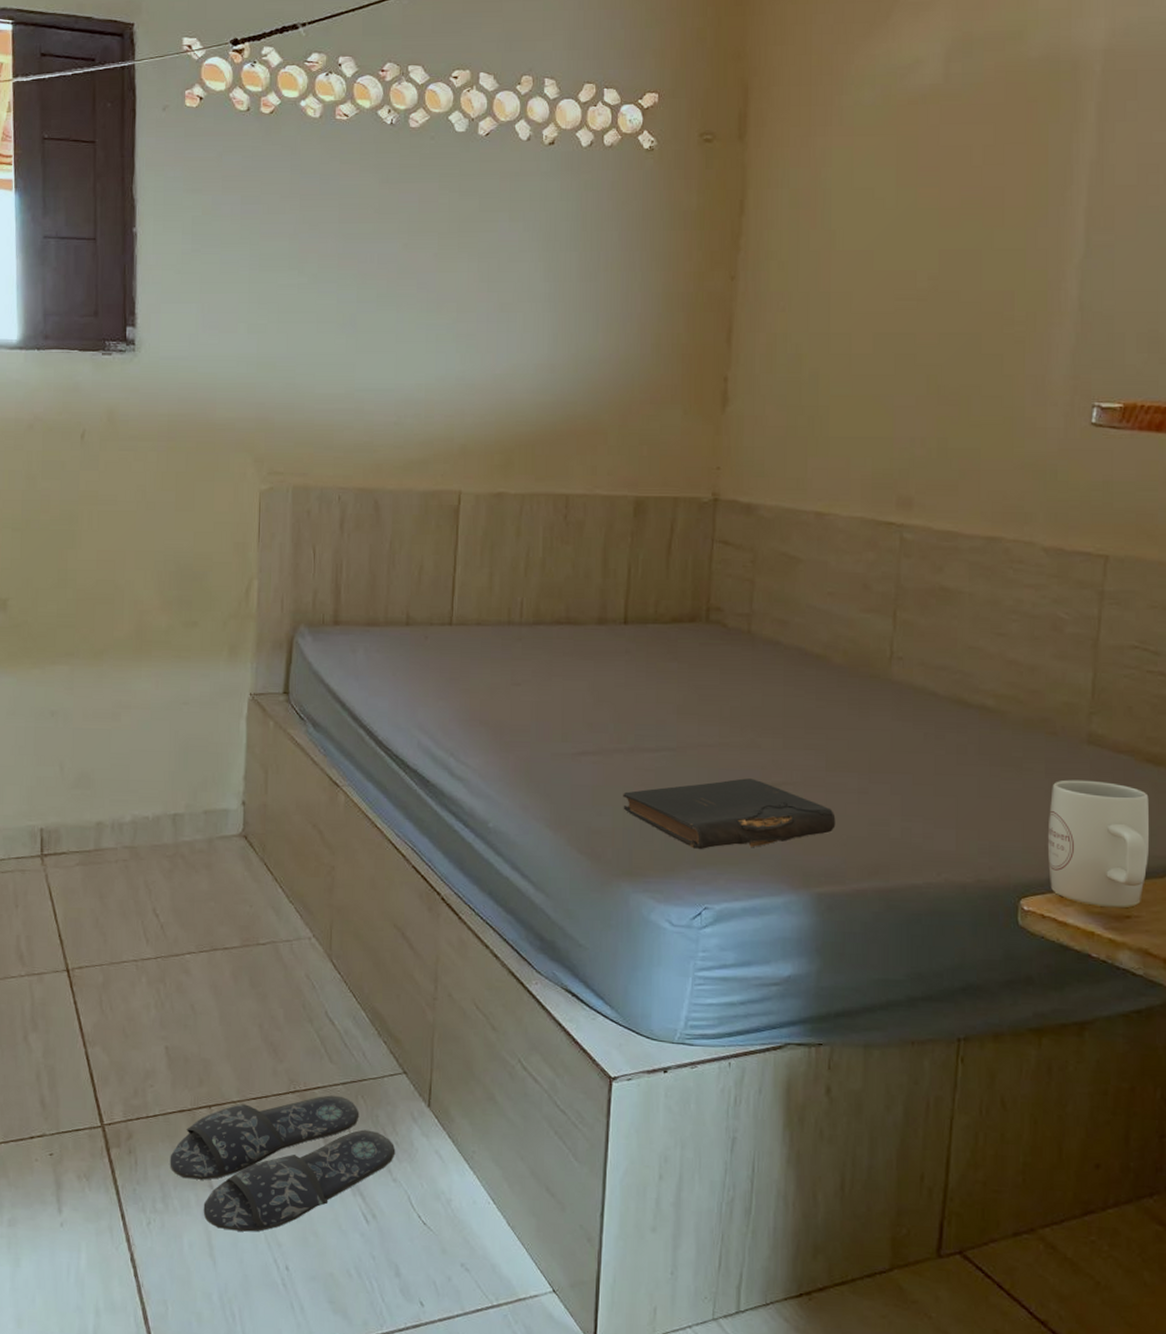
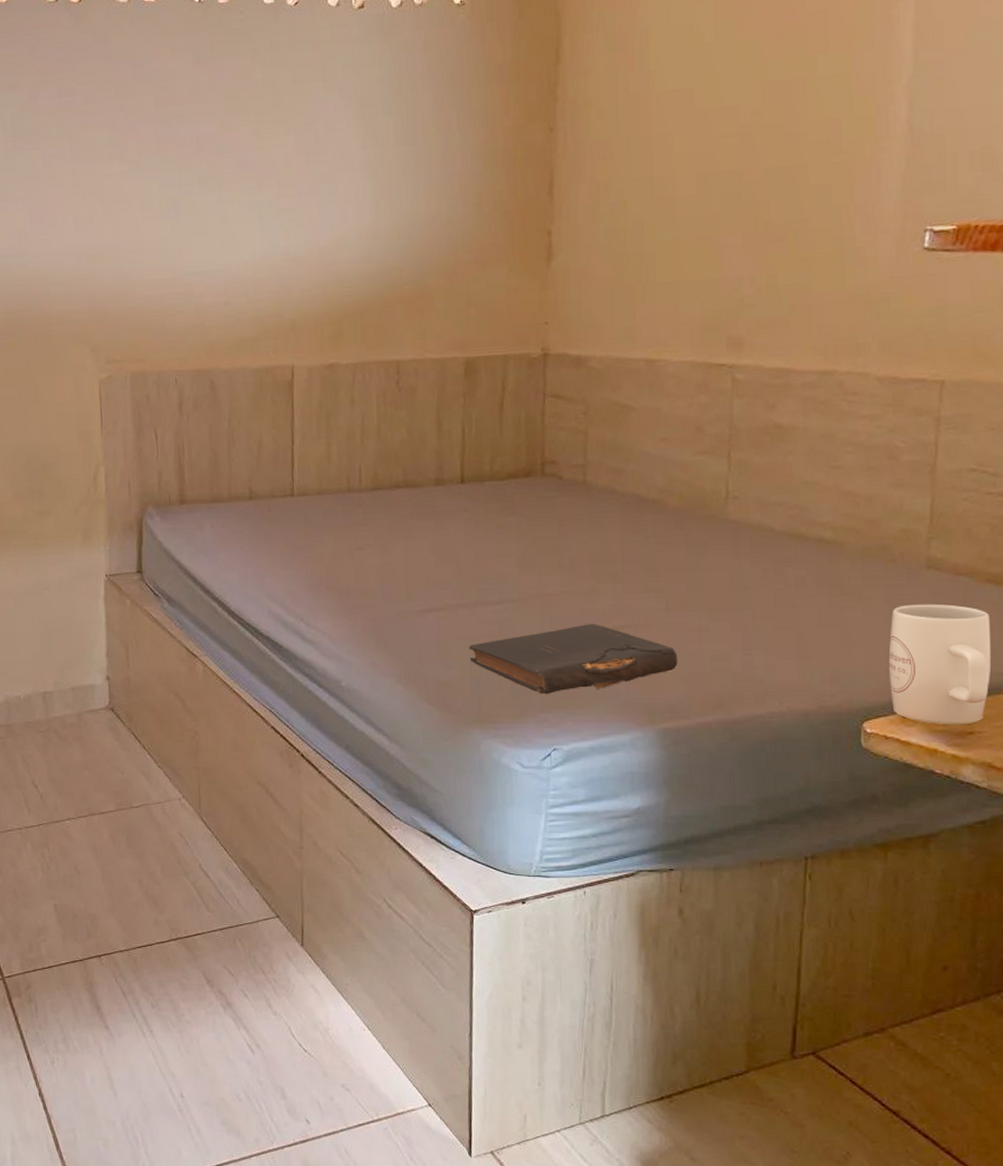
slippers: present [170,1095,396,1232] -> none [67,940,274,1066]

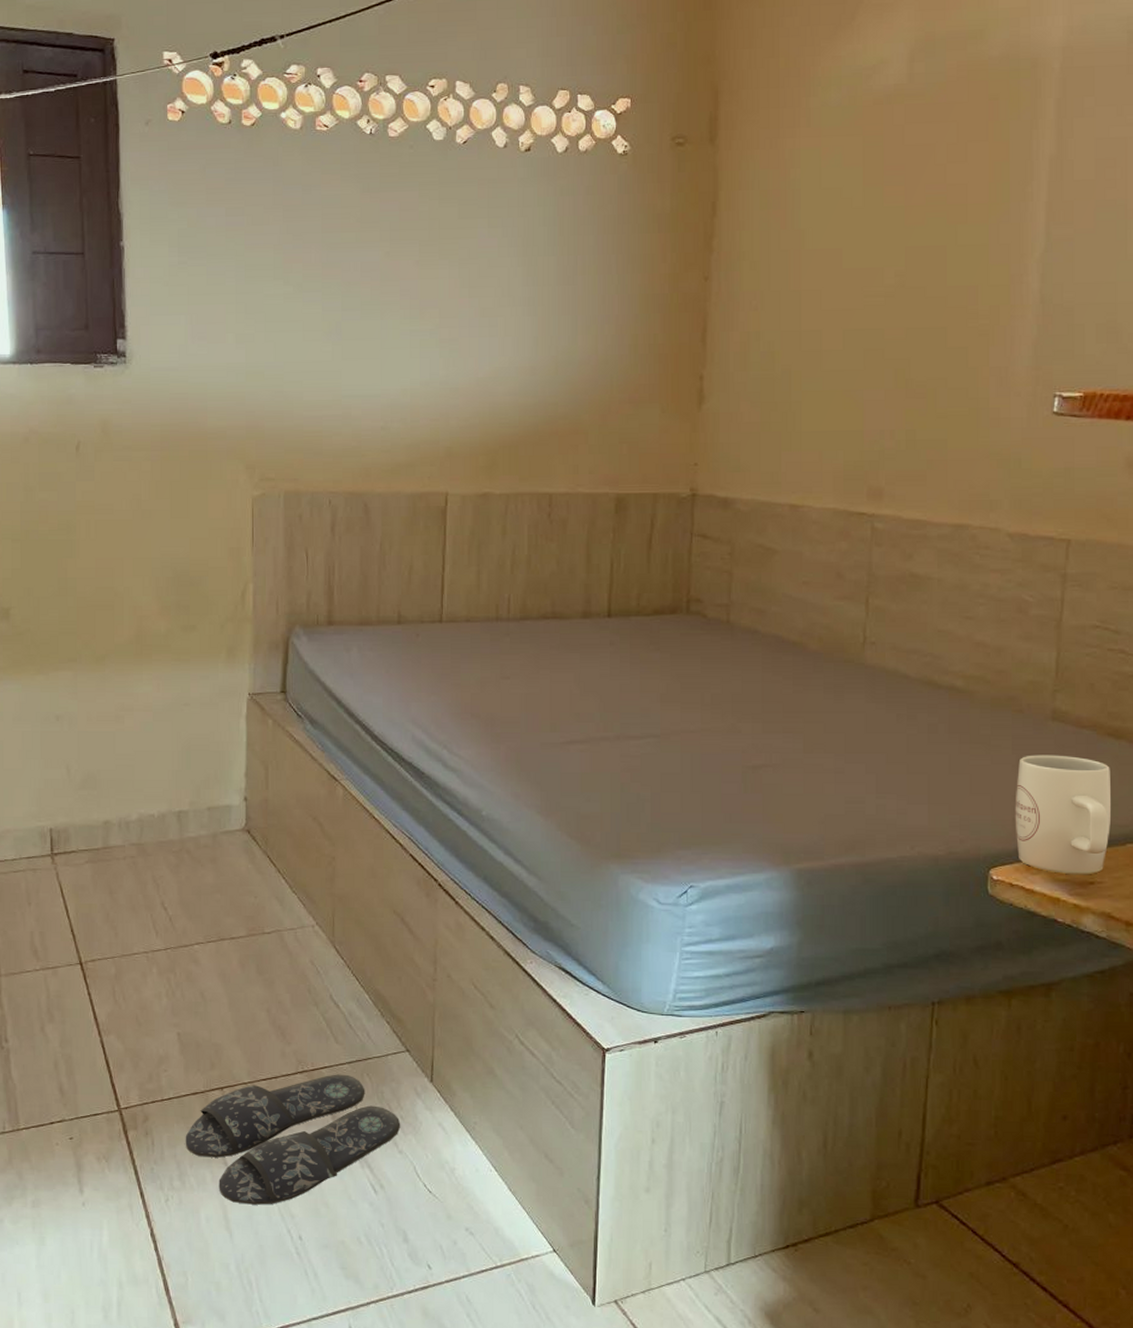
slippers: none [67,940,274,1066] -> present [185,1074,401,1205]
book: present [469,624,678,694] -> none [610,762,814,830]

